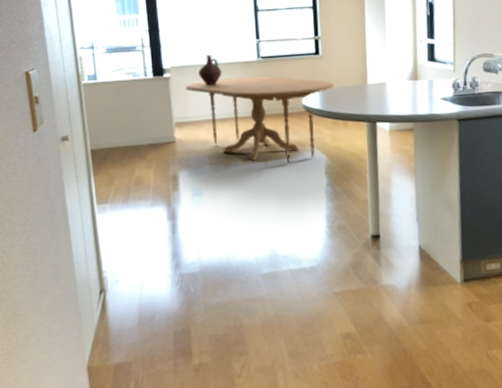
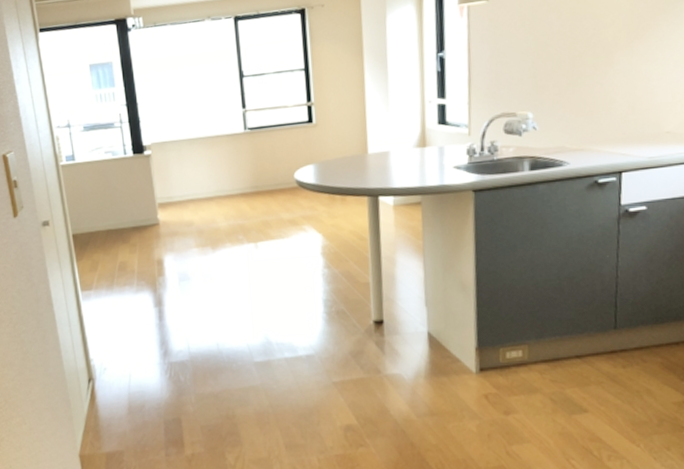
dining table: present [185,76,334,164] -> none [167,149,330,244]
ceramic jug: present [199,54,222,86] -> none [181,128,206,162]

